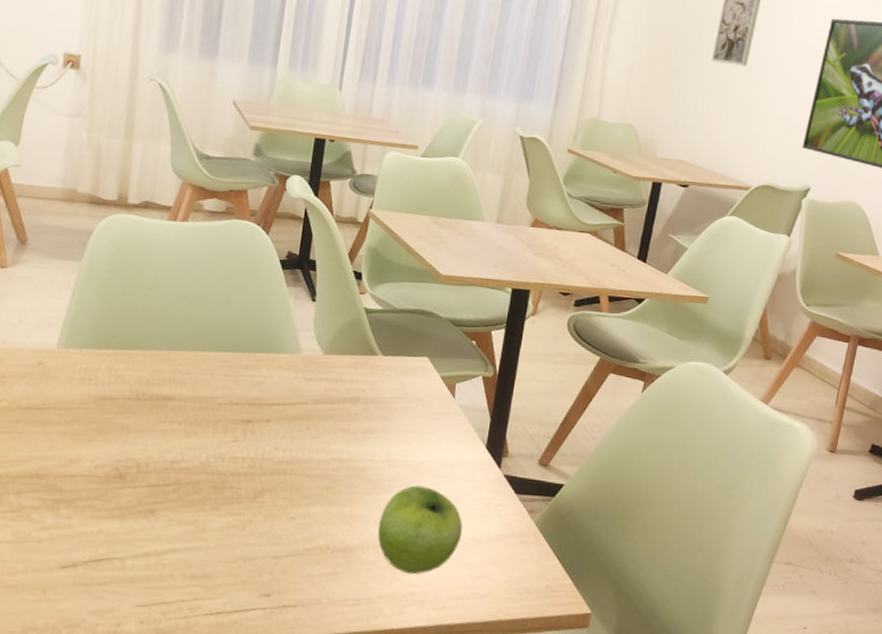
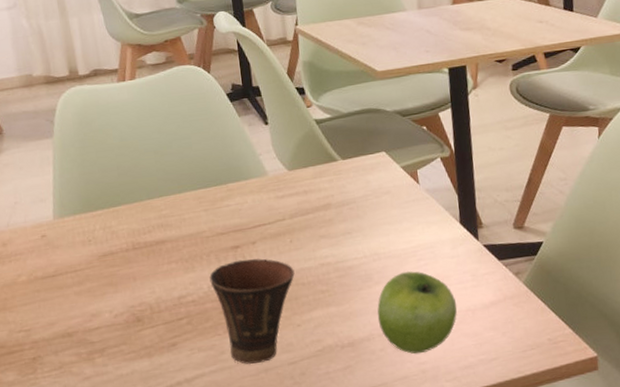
cup: none [210,435,304,550] -> present [209,258,295,365]

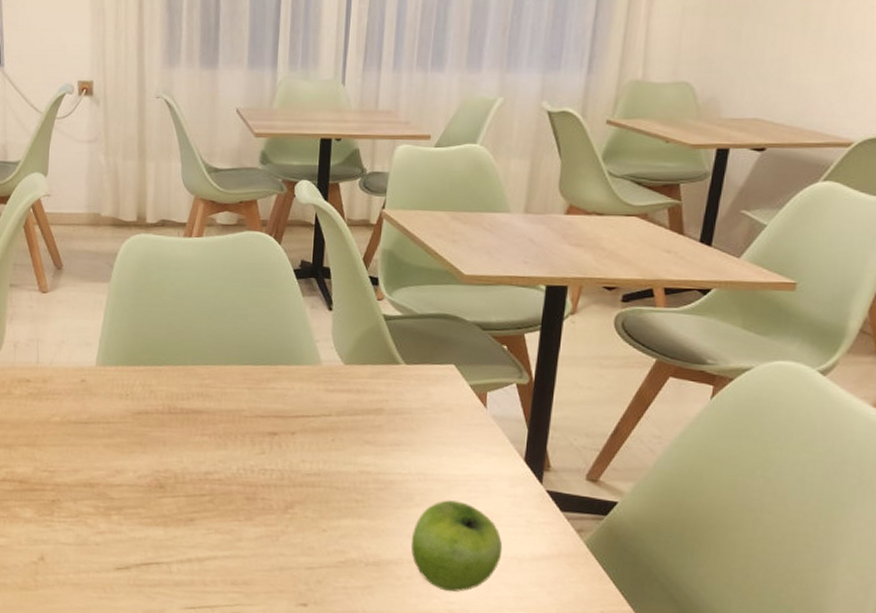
cup: present [209,258,295,365] -> none [240,447,331,560]

